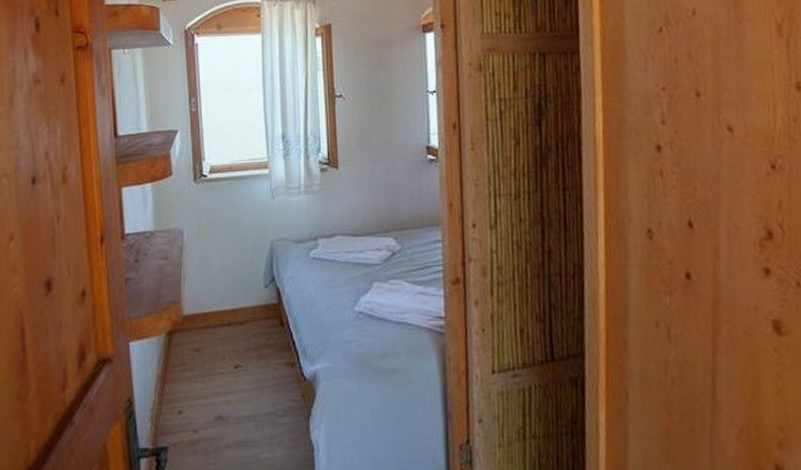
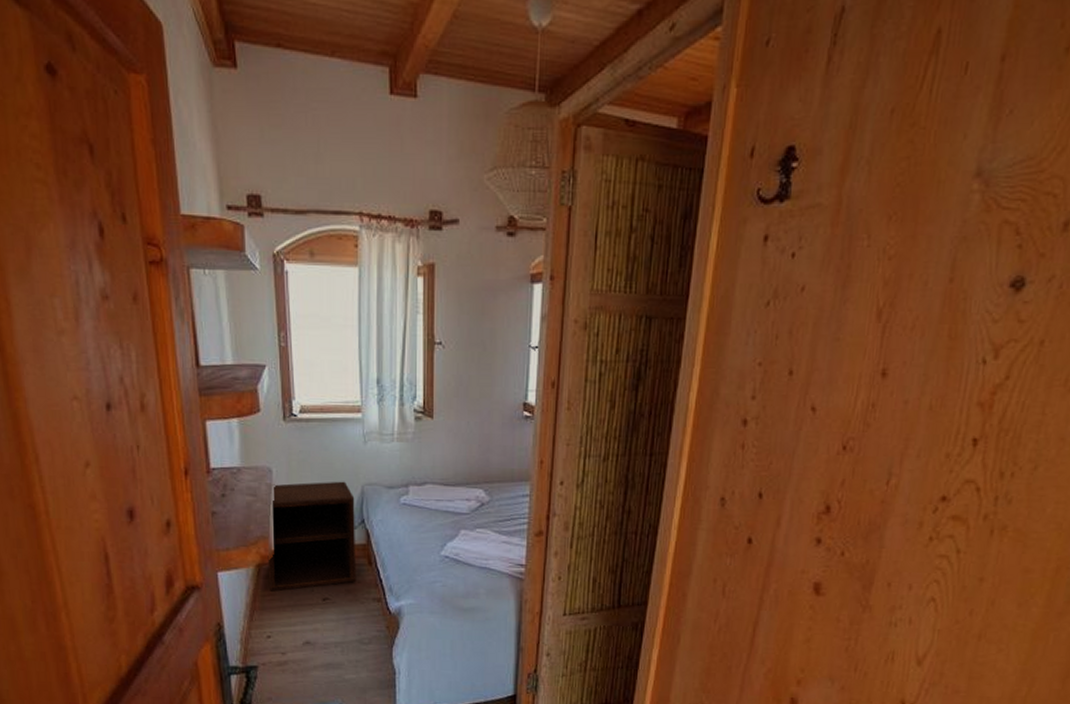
nightstand: none [179,238,269,361] -> present [267,481,357,592]

